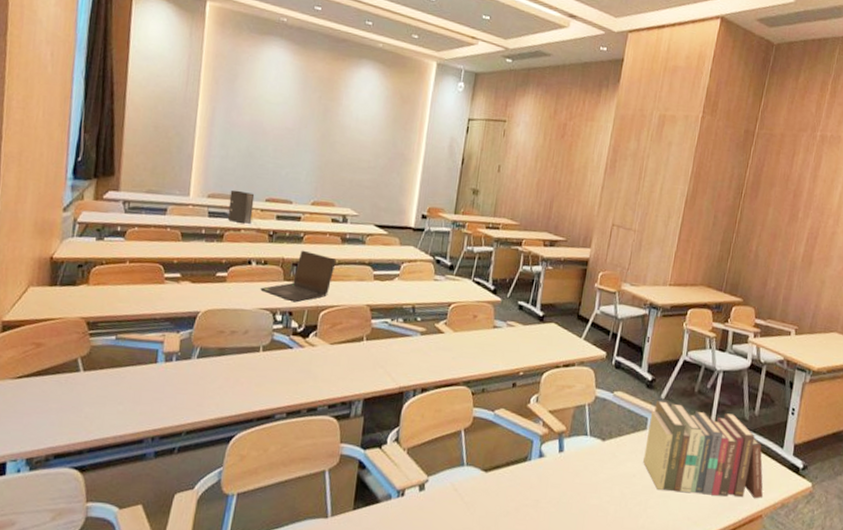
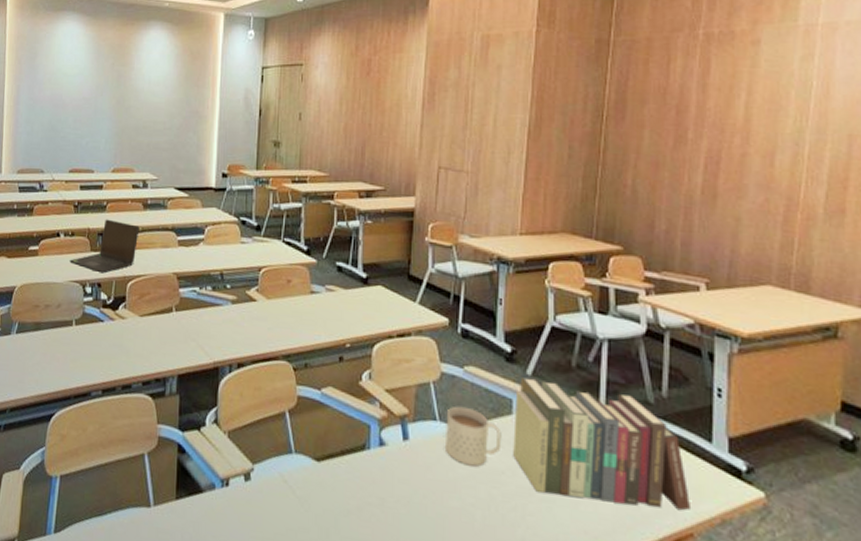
binder: present [227,190,255,225] -> none [35,163,59,197]
mug: none [592,423,637,472] -> present [444,406,502,467]

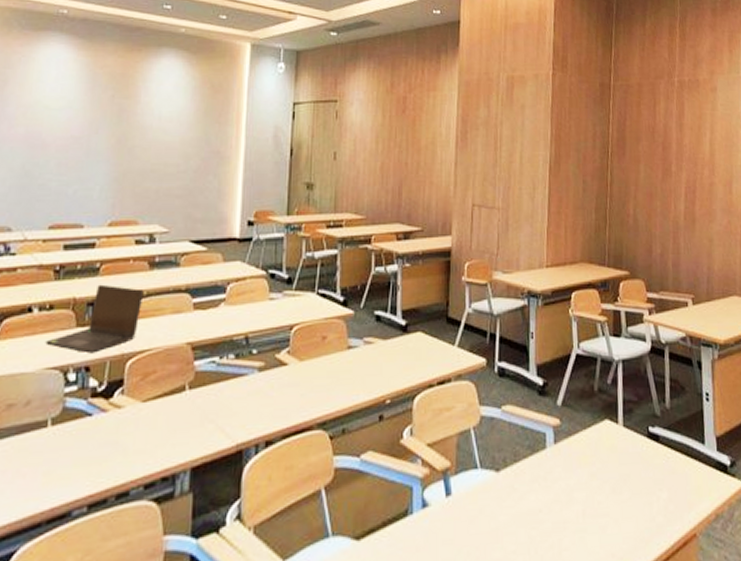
mug: present [444,406,502,467] -> none [485,448,538,511]
books: present [513,377,692,511] -> none [548,408,694,524]

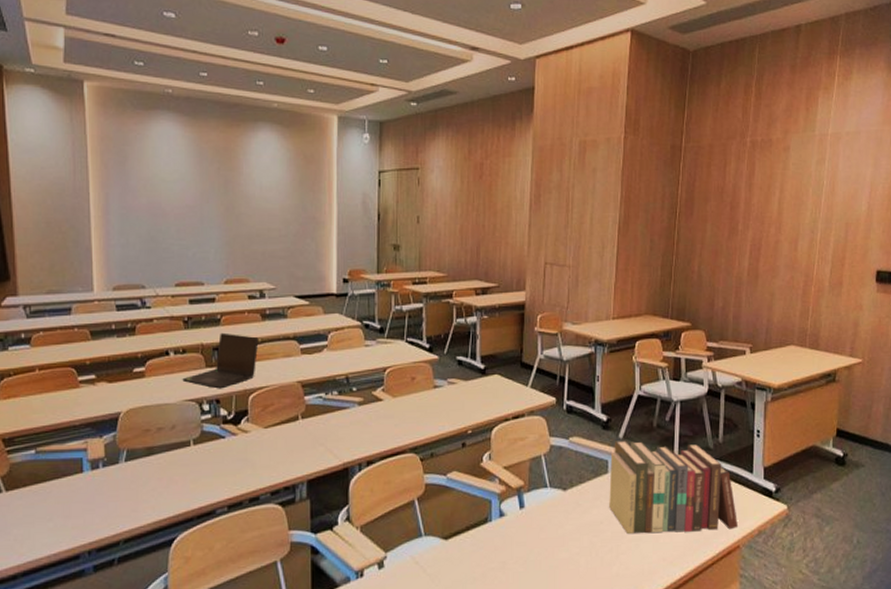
books: none [548,408,694,524] -> present [609,440,739,534]

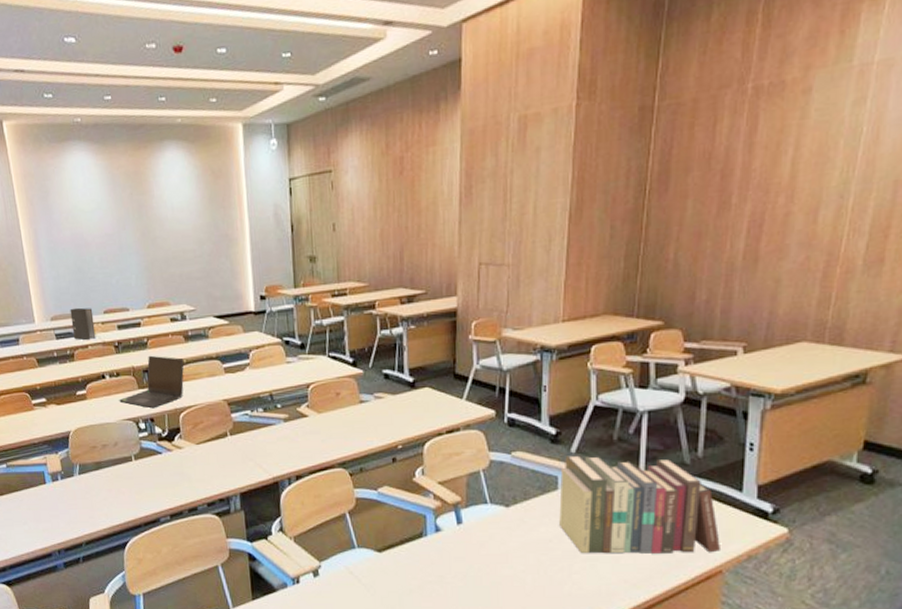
binder: none [136,278,164,314] -> present [70,307,96,341]

